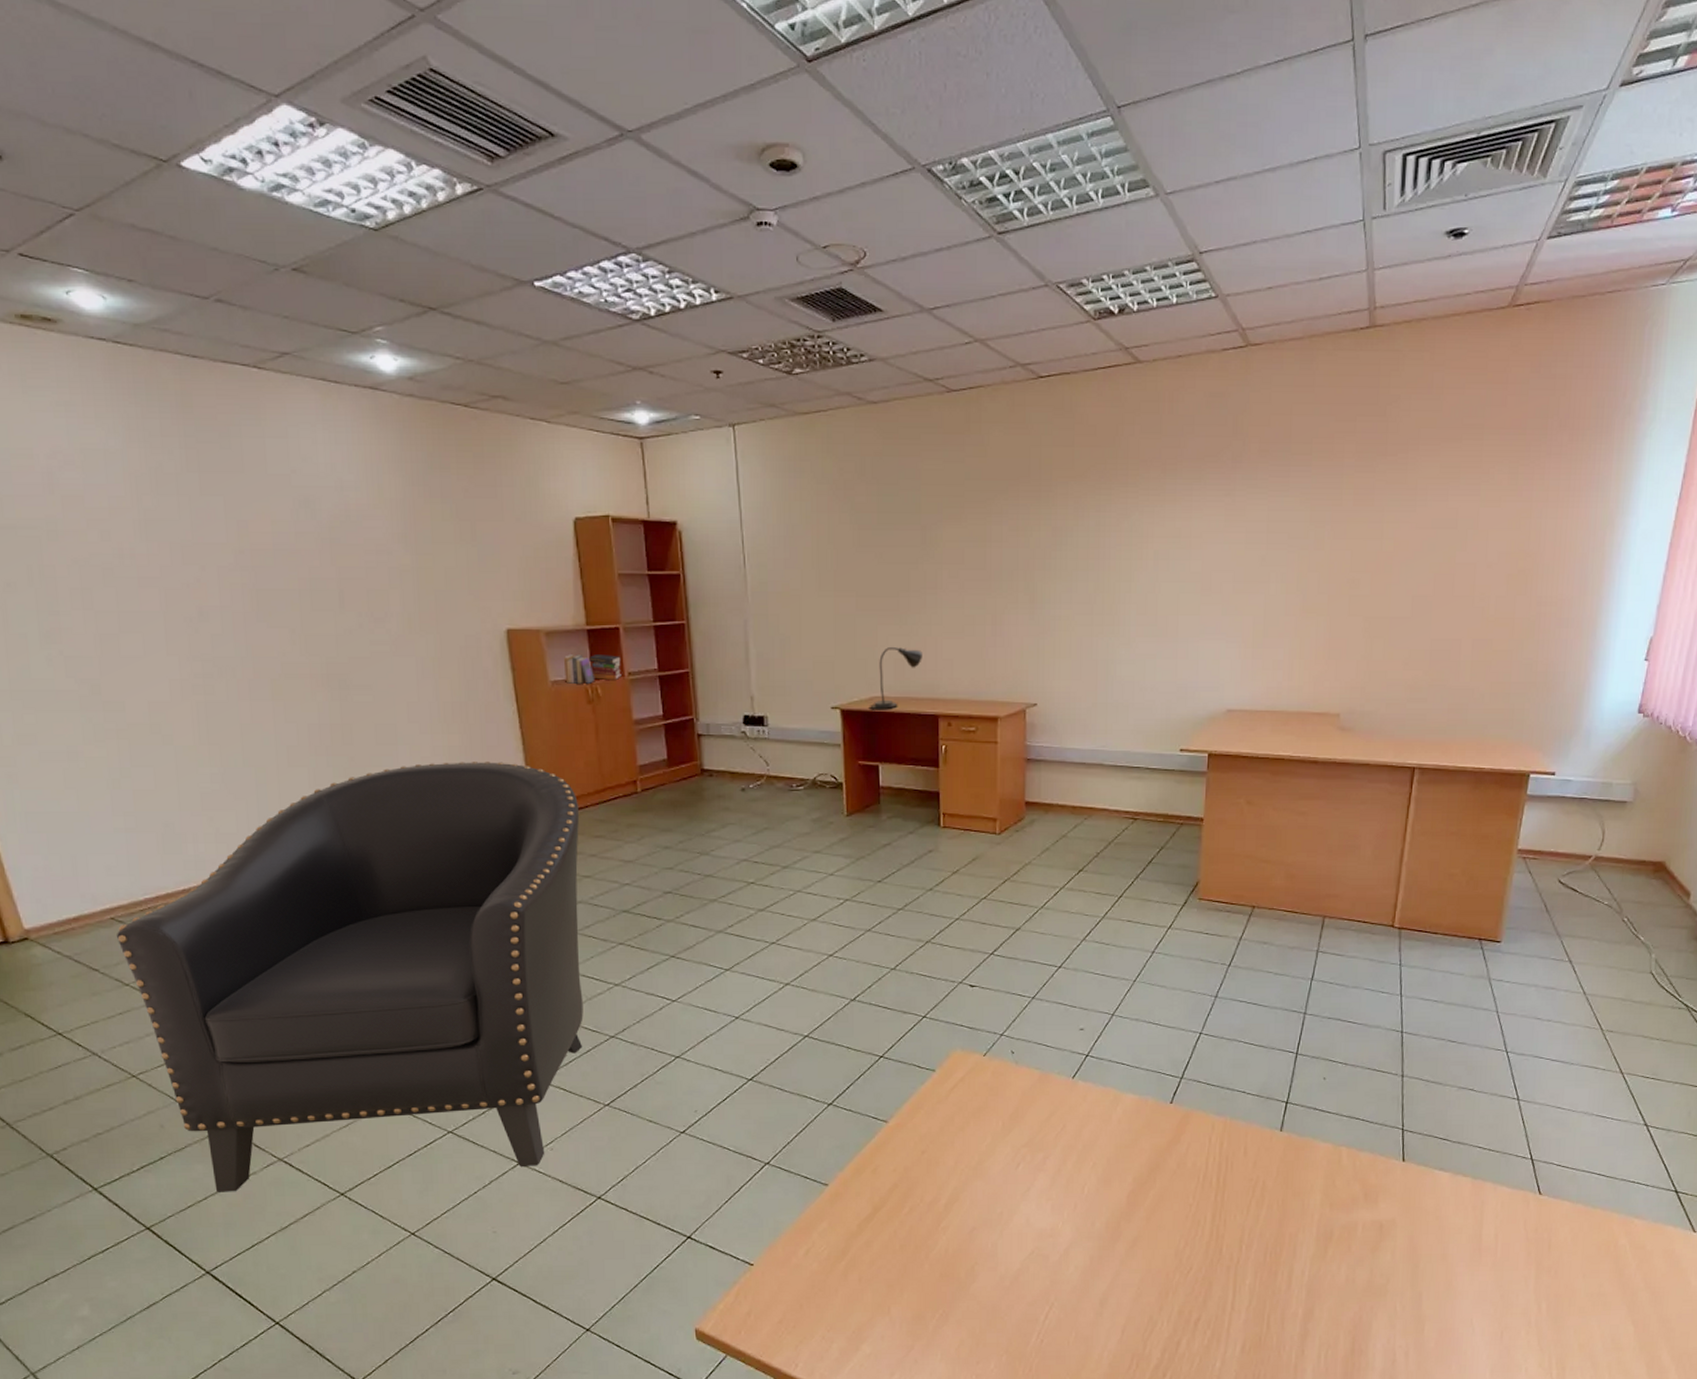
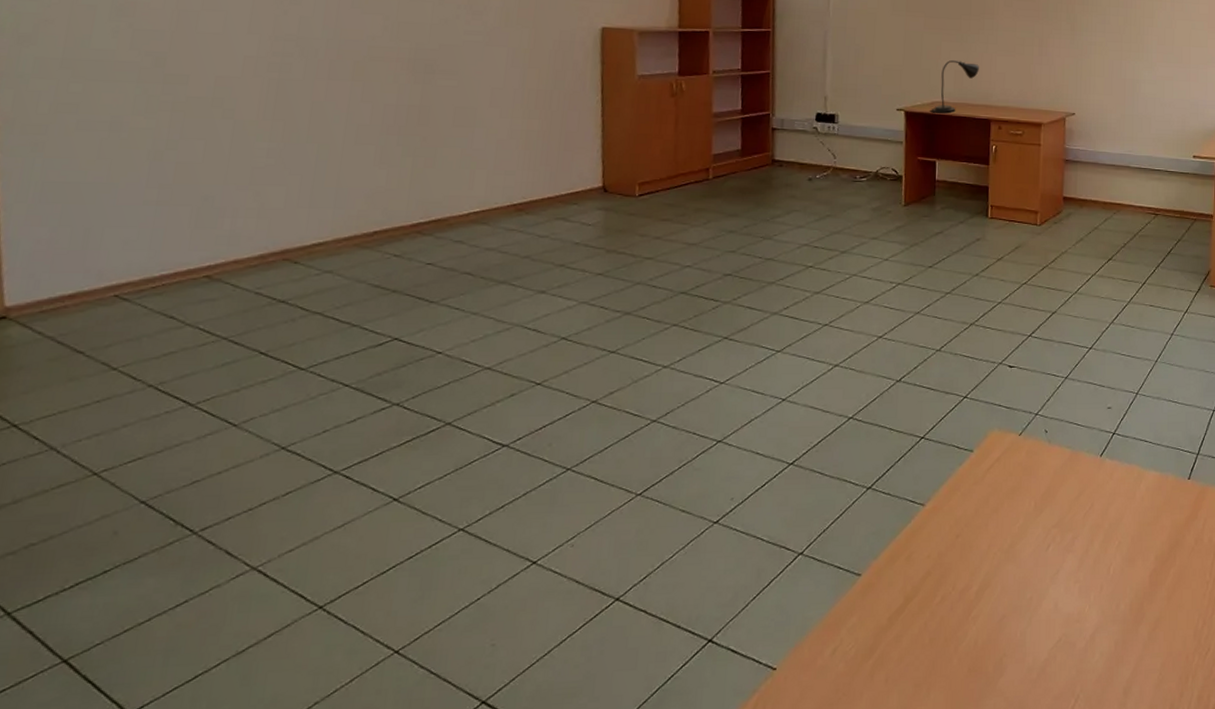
chair: present [116,762,584,1192] -> none [115,145,650,612]
books: present [564,655,595,685] -> none [652,52,681,80]
books: present [589,655,622,680] -> none [677,54,708,77]

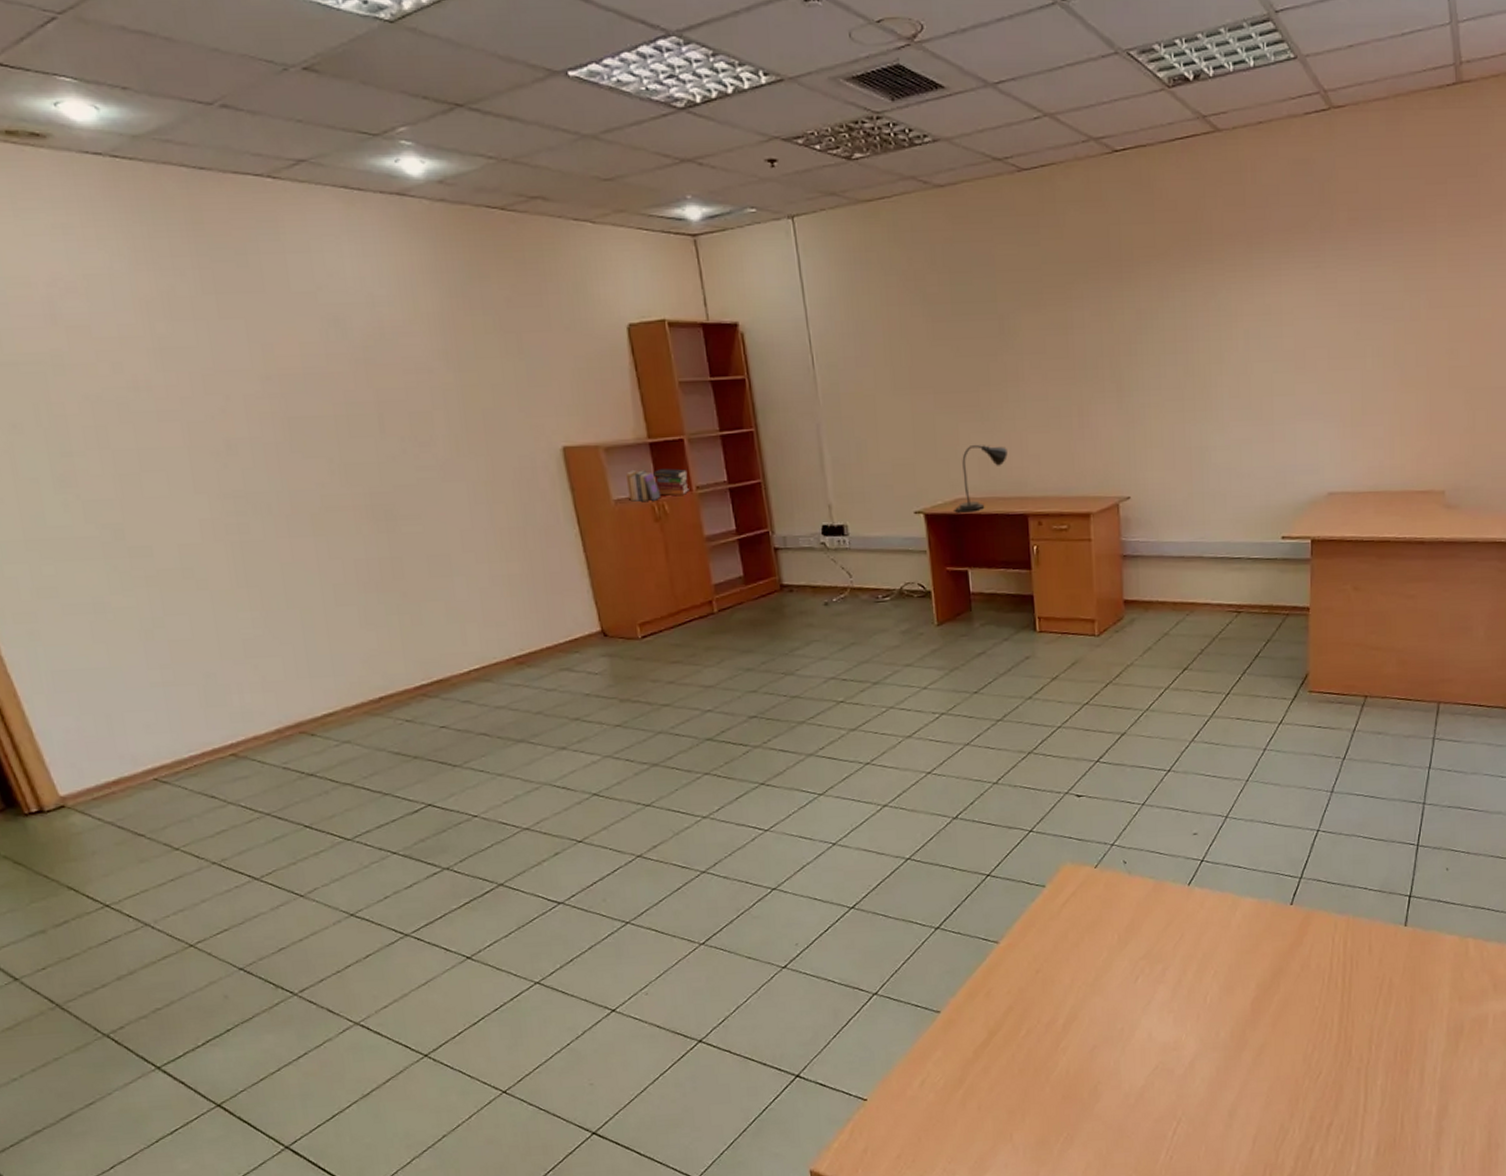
books: none [652,52,681,80] -> present [627,470,662,502]
books: none [677,54,708,77] -> present [653,468,689,496]

